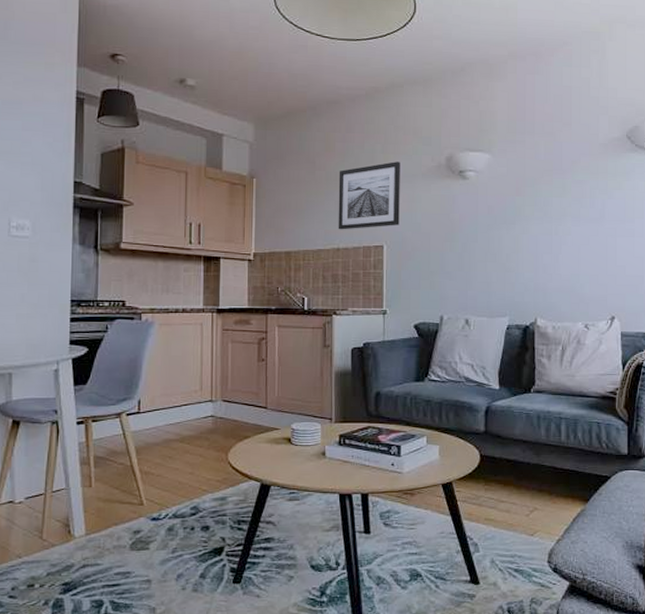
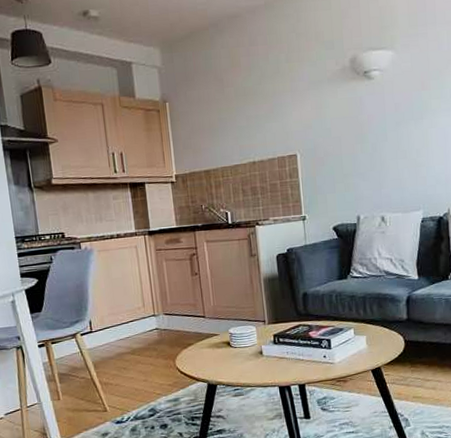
wall art: present [338,161,400,230] -> none [246,69,310,144]

